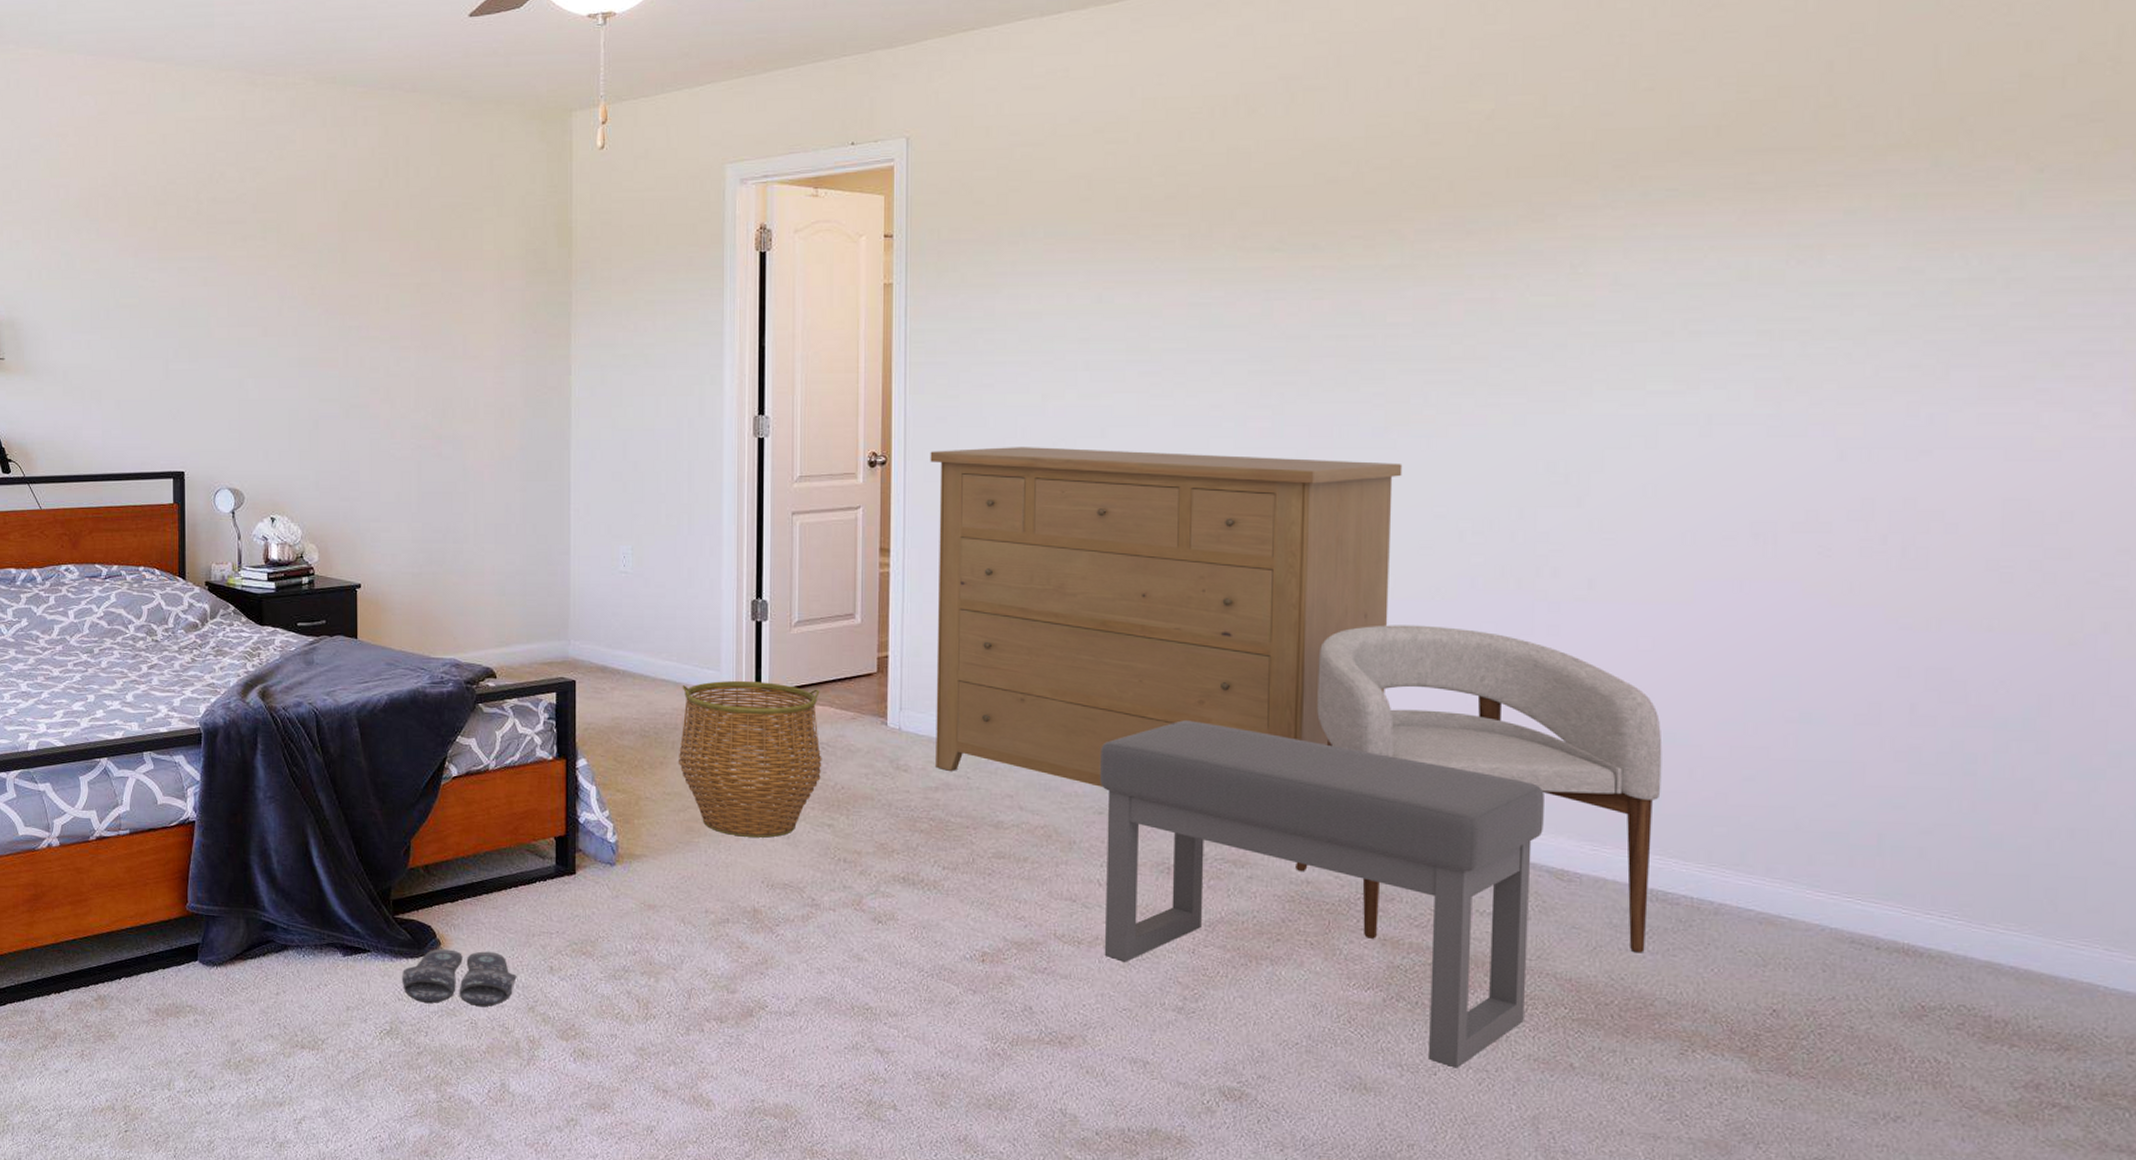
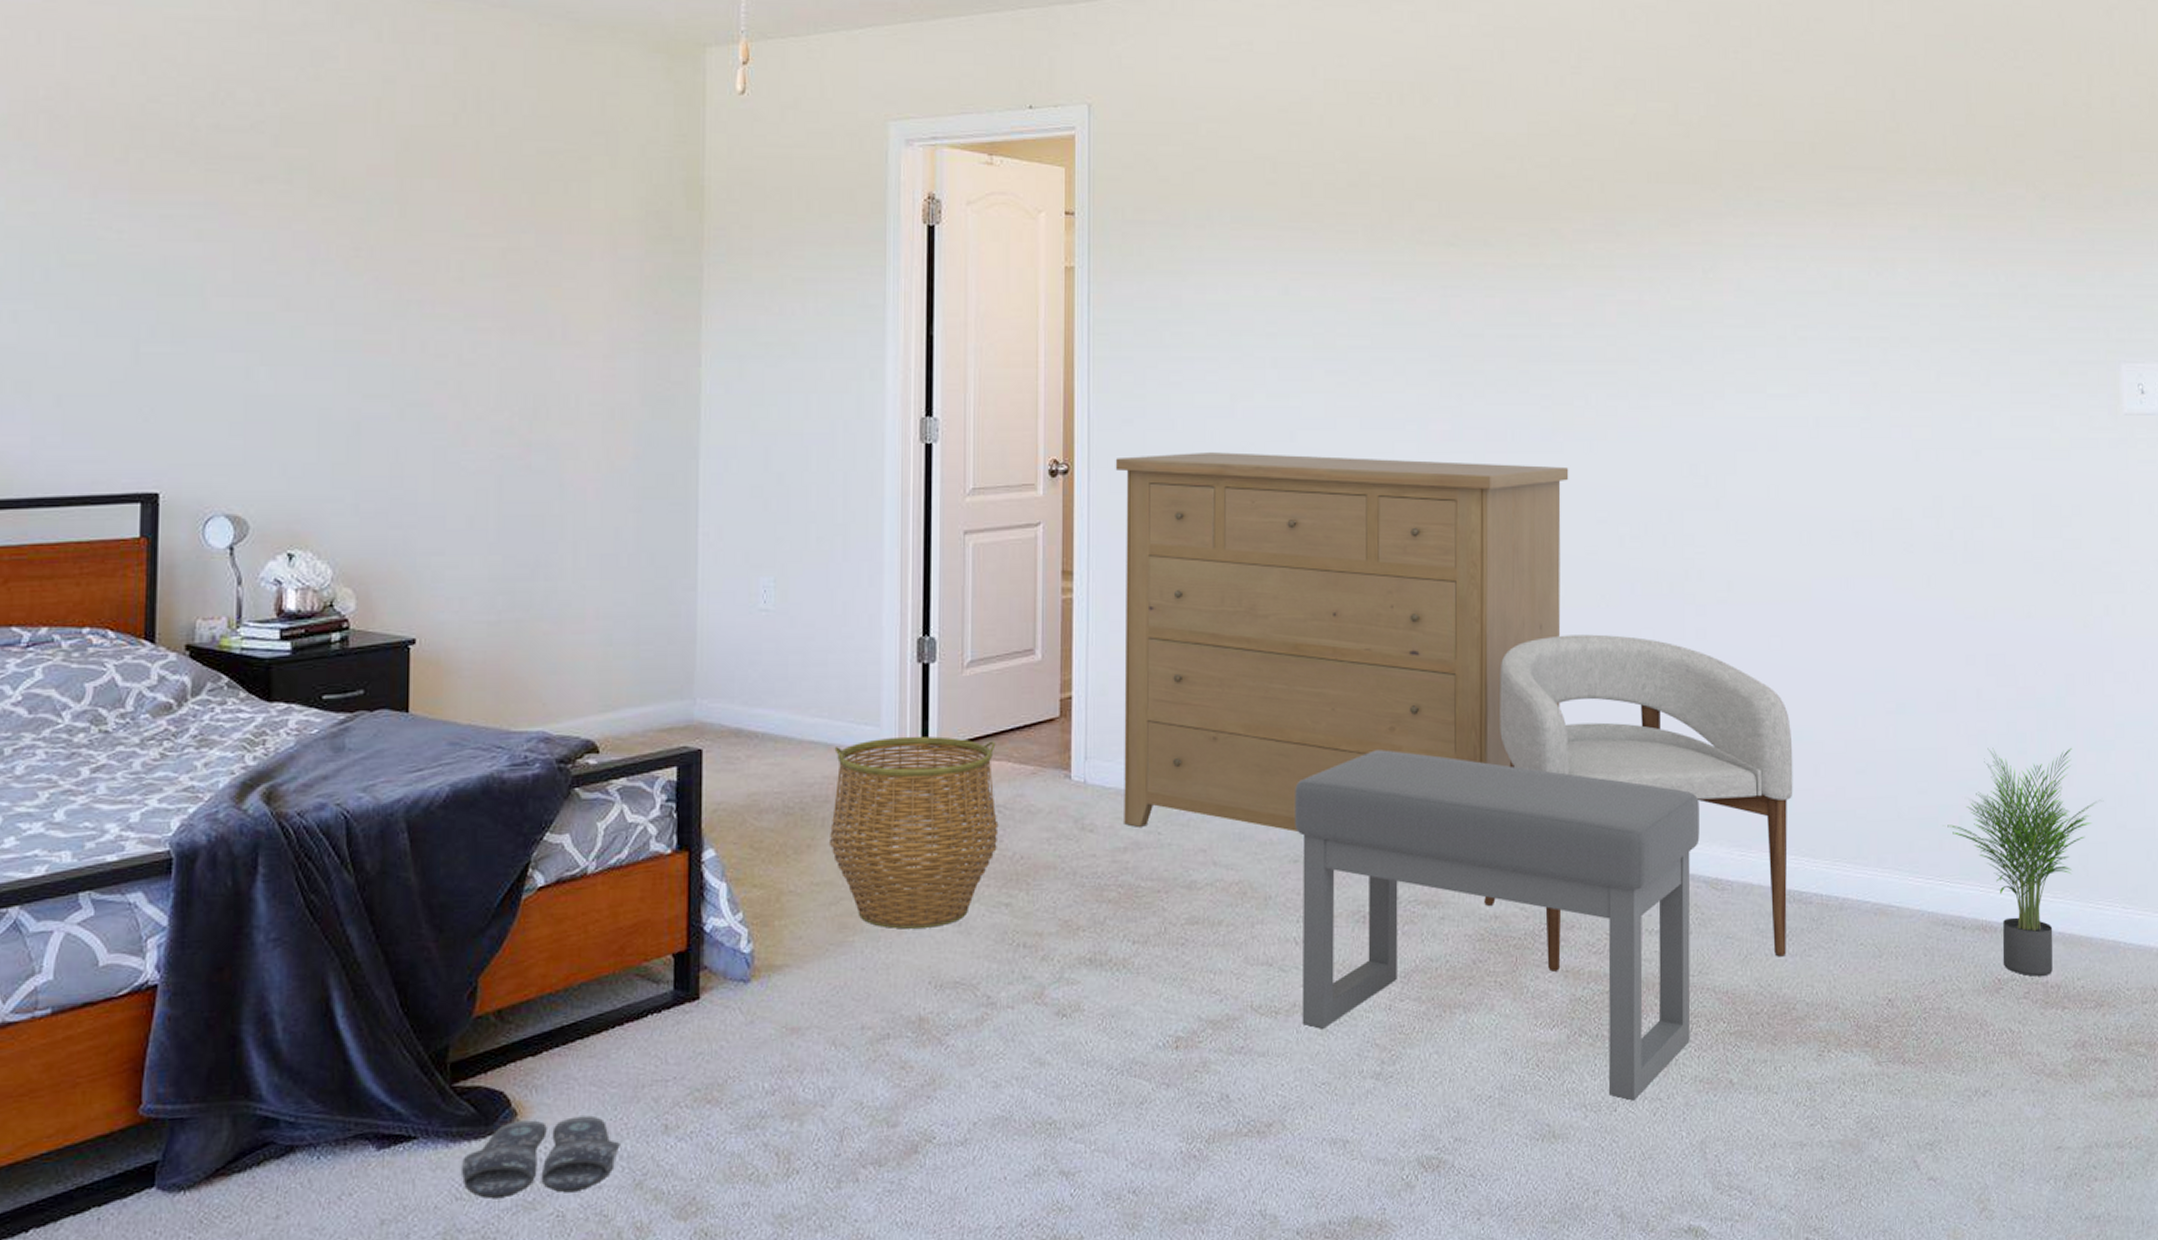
potted plant: none [1854,766,2086,1009] -> present [1942,748,2104,976]

